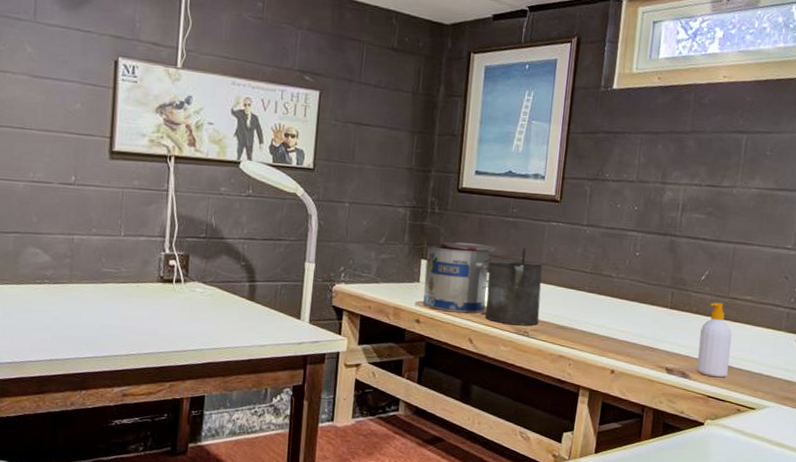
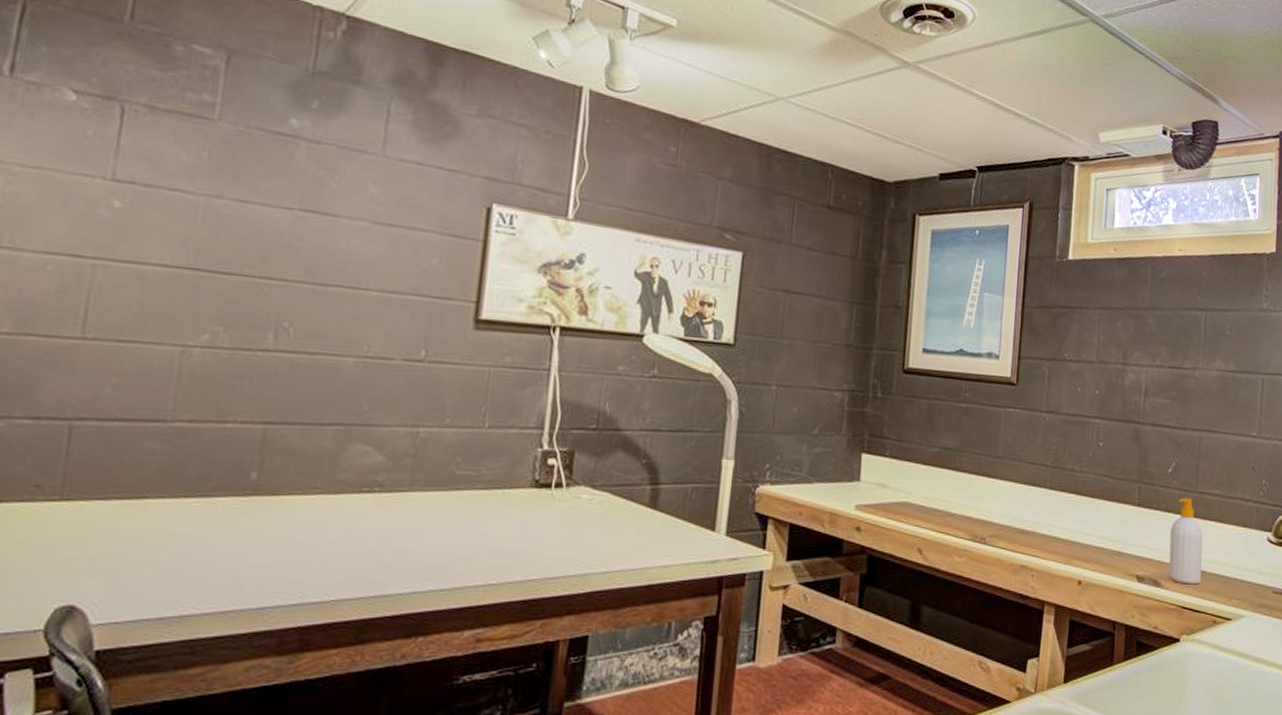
paint can: present [423,242,498,314] -> none [864,432,949,518]
bucket: present [480,248,543,326] -> none [930,438,1000,531]

